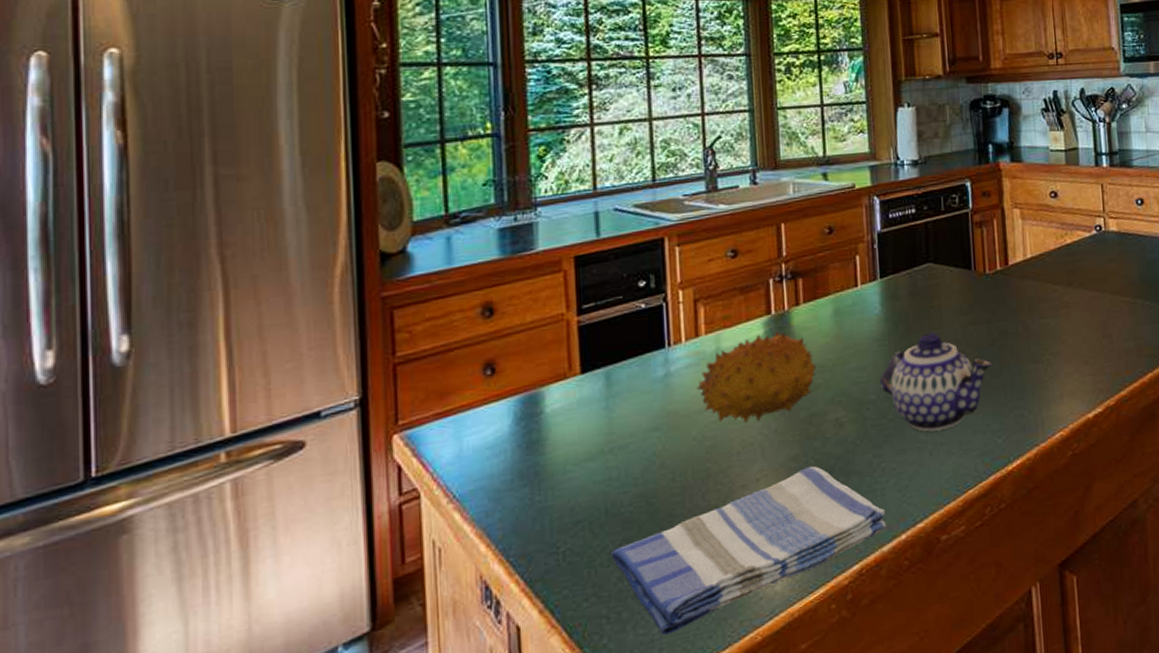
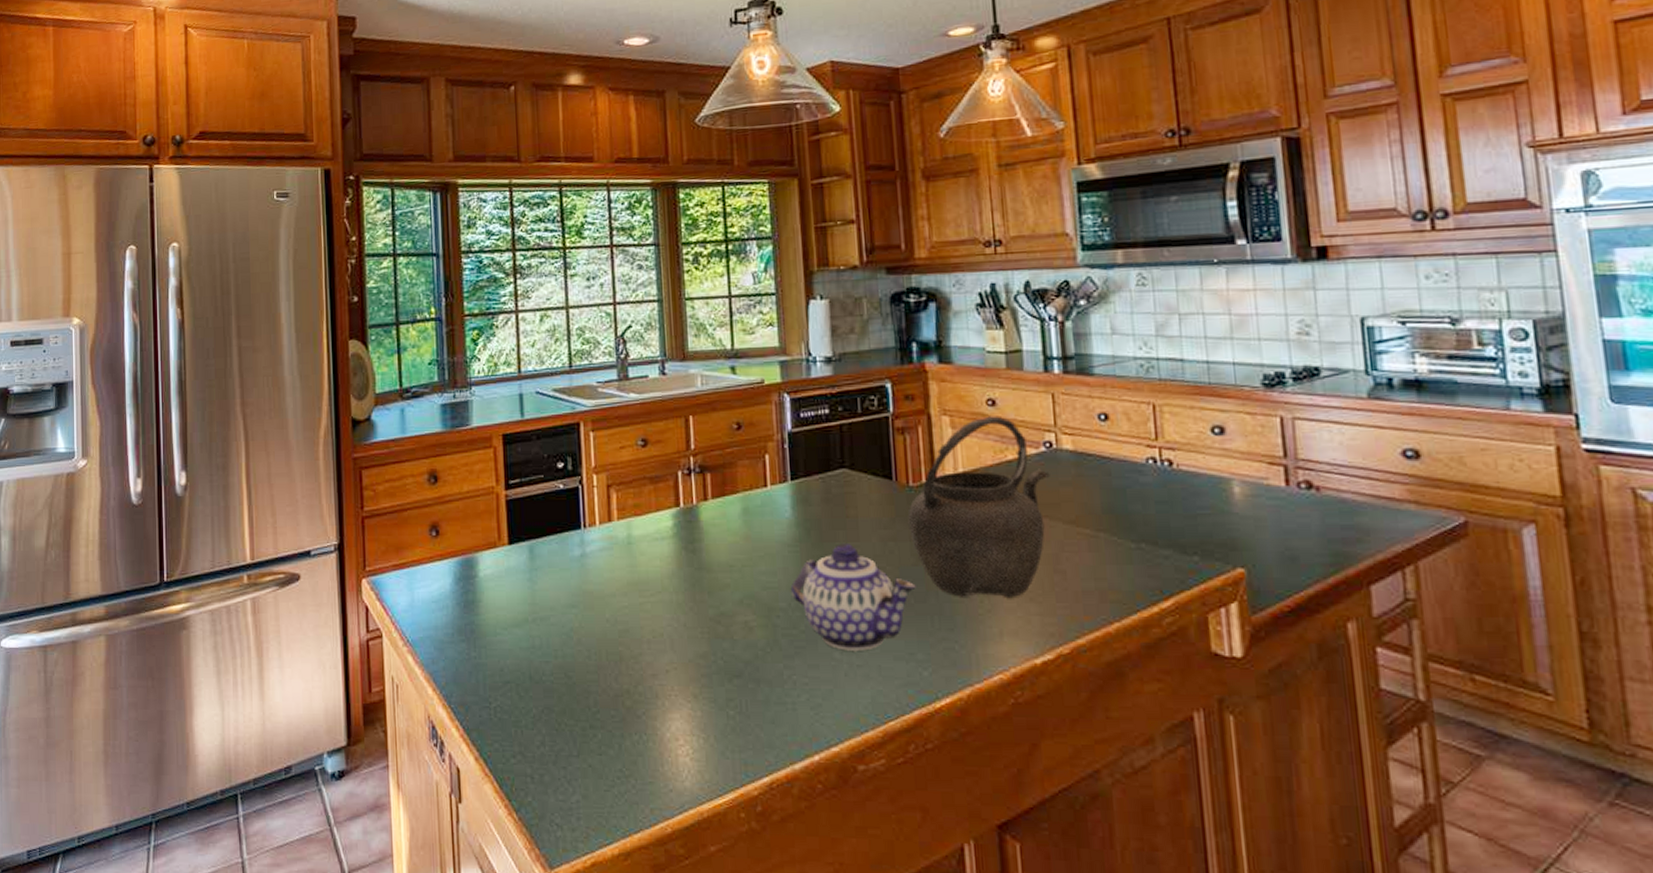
dish towel: present [611,465,887,635] -> none [535,666,799,806]
fruit: present [696,331,817,424] -> none [609,525,725,613]
kettle: none [985,206,1100,368] -> present [908,416,1050,599]

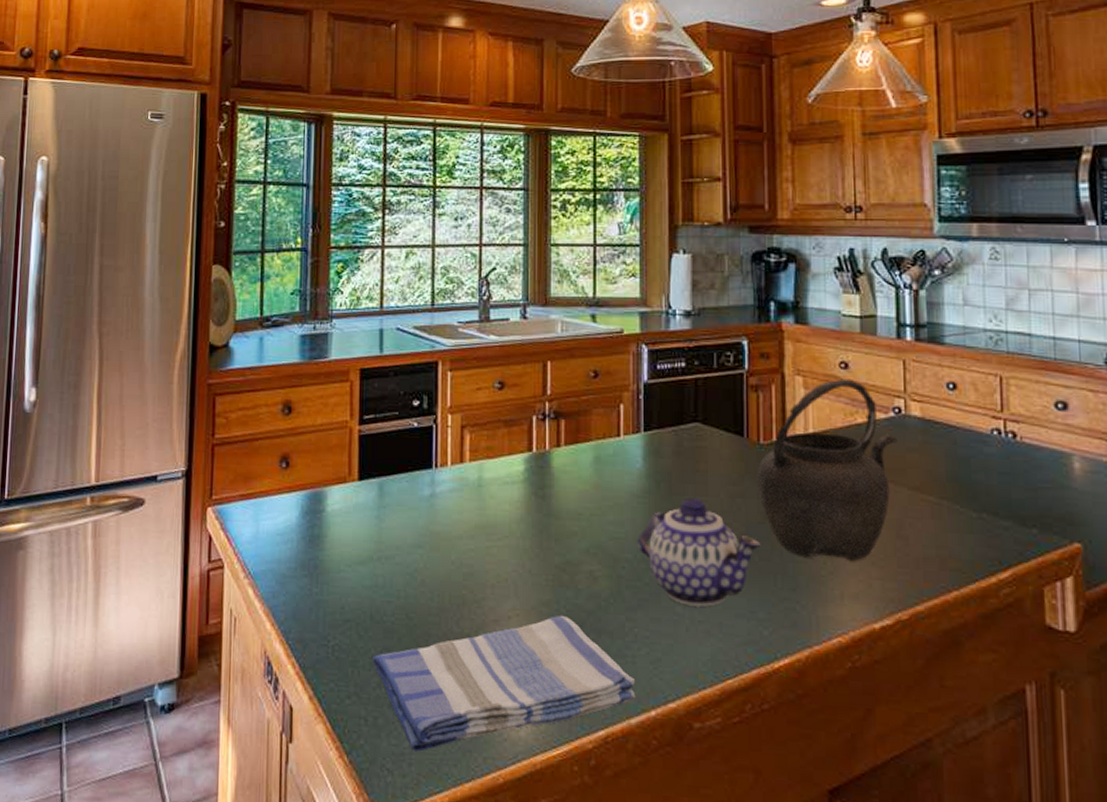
dish towel: none [535,666,799,806] -> present [373,615,636,752]

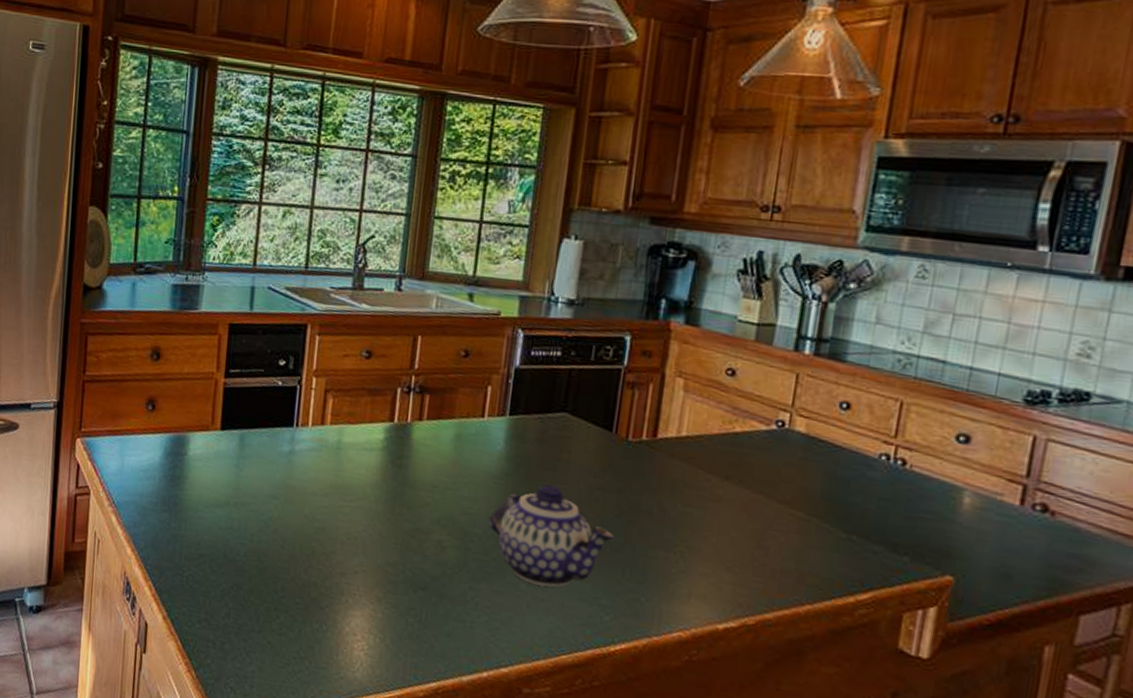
dish towel: present [373,615,636,752] -> none [223,576,472,677]
kettle: present [757,378,898,562] -> none [618,385,776,564]

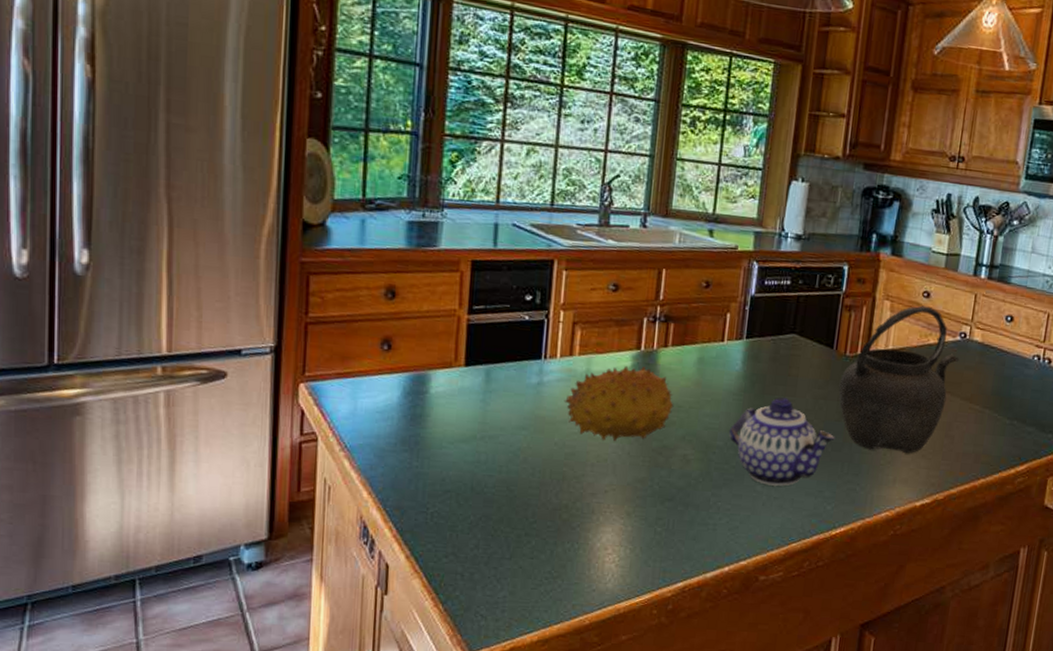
fruit: none [314,439,429,520] -> present [564,366,674,442]
kettle: none [618,385,776,564] -> present [838,305,960,454]

